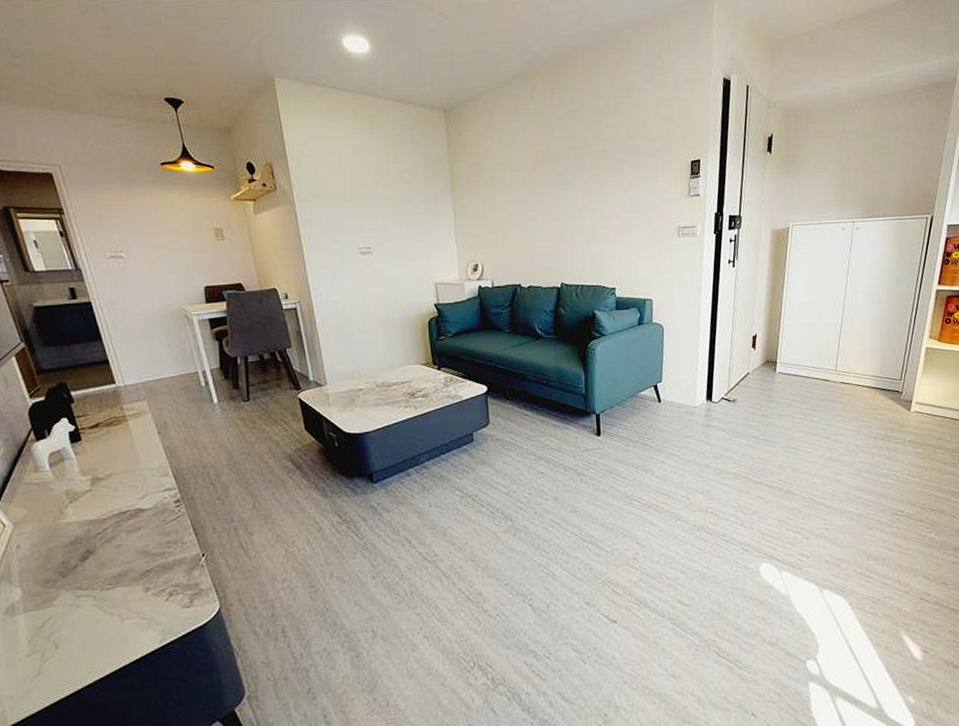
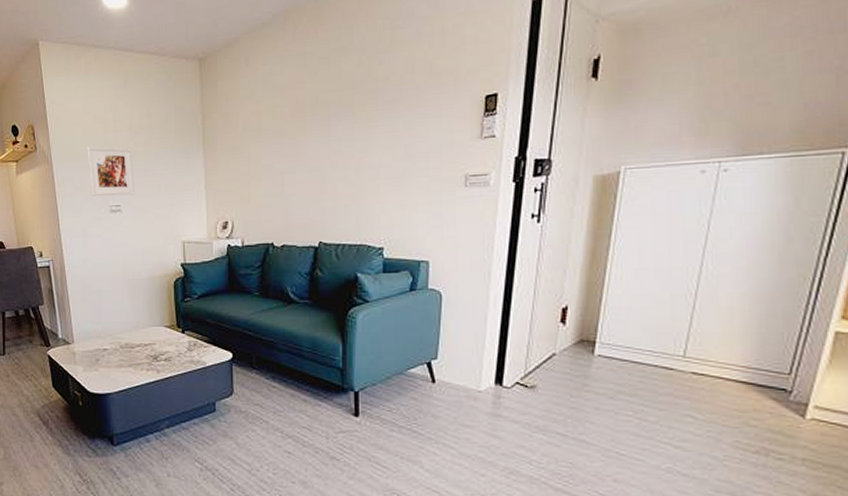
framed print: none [333,188,386,238] -> present [87,146,135,196]

